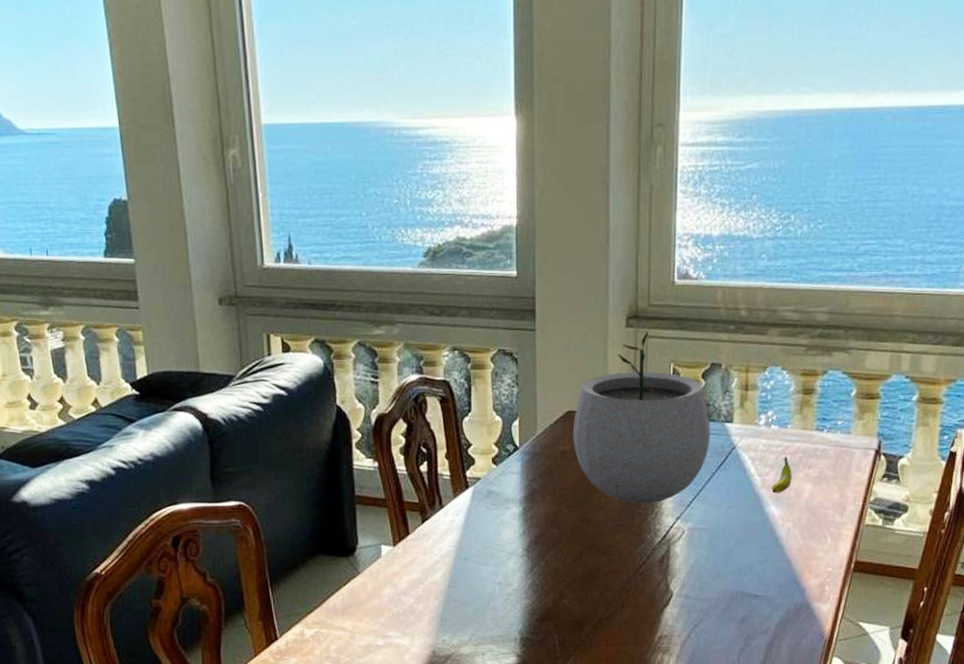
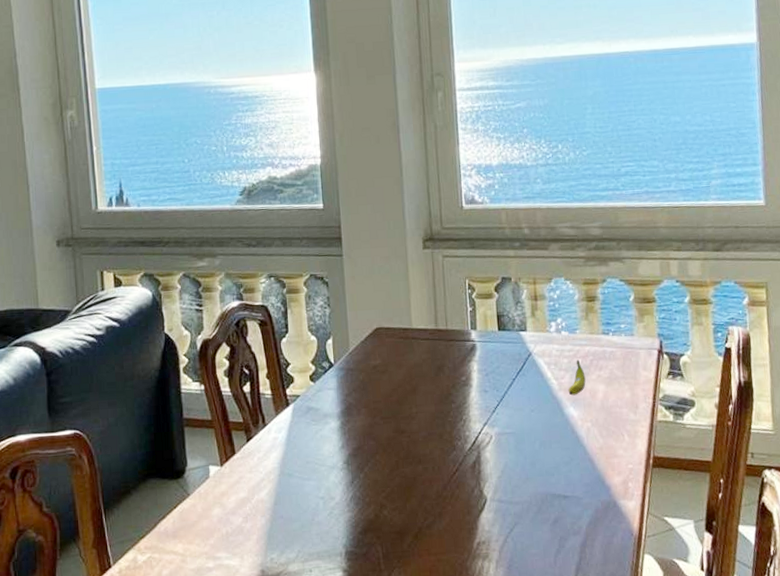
plant pot: present [572,332,710,504] -> none [382,252,508,412]

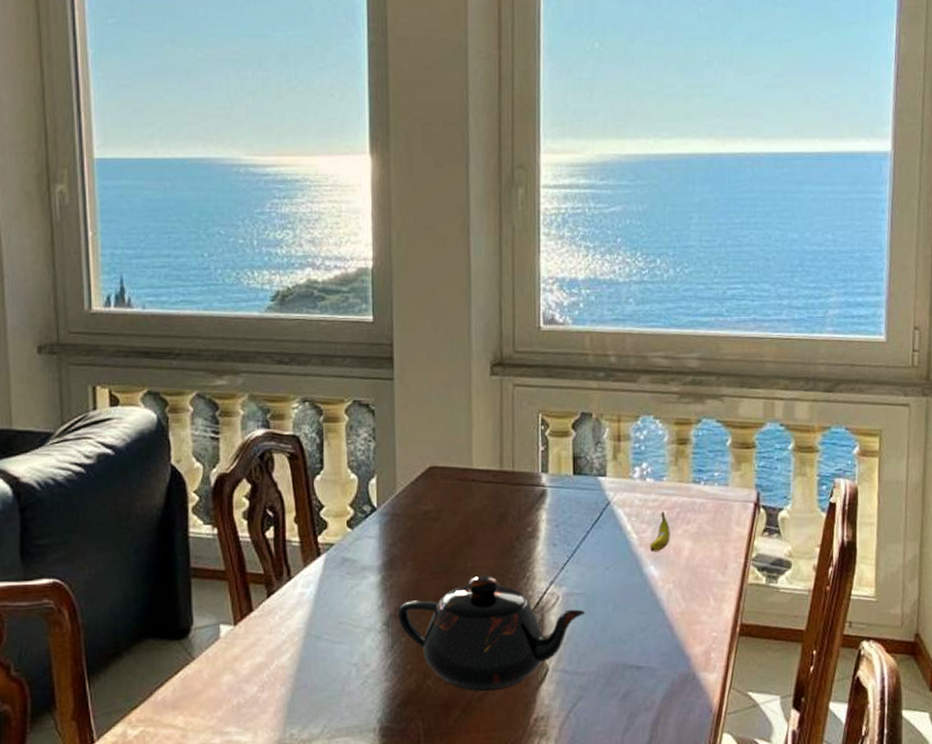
teapot: none [355,418,516,520] -> present [397,575,586,692]

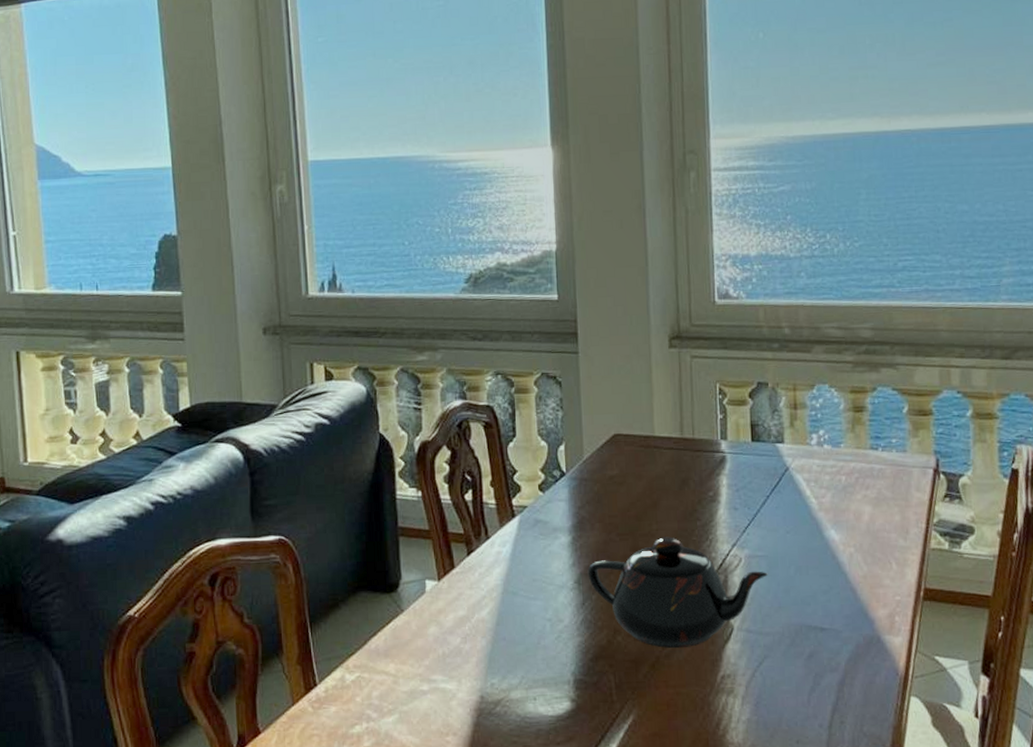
fruit: present [649,511,670,552] -> none [829,477,850,517]

